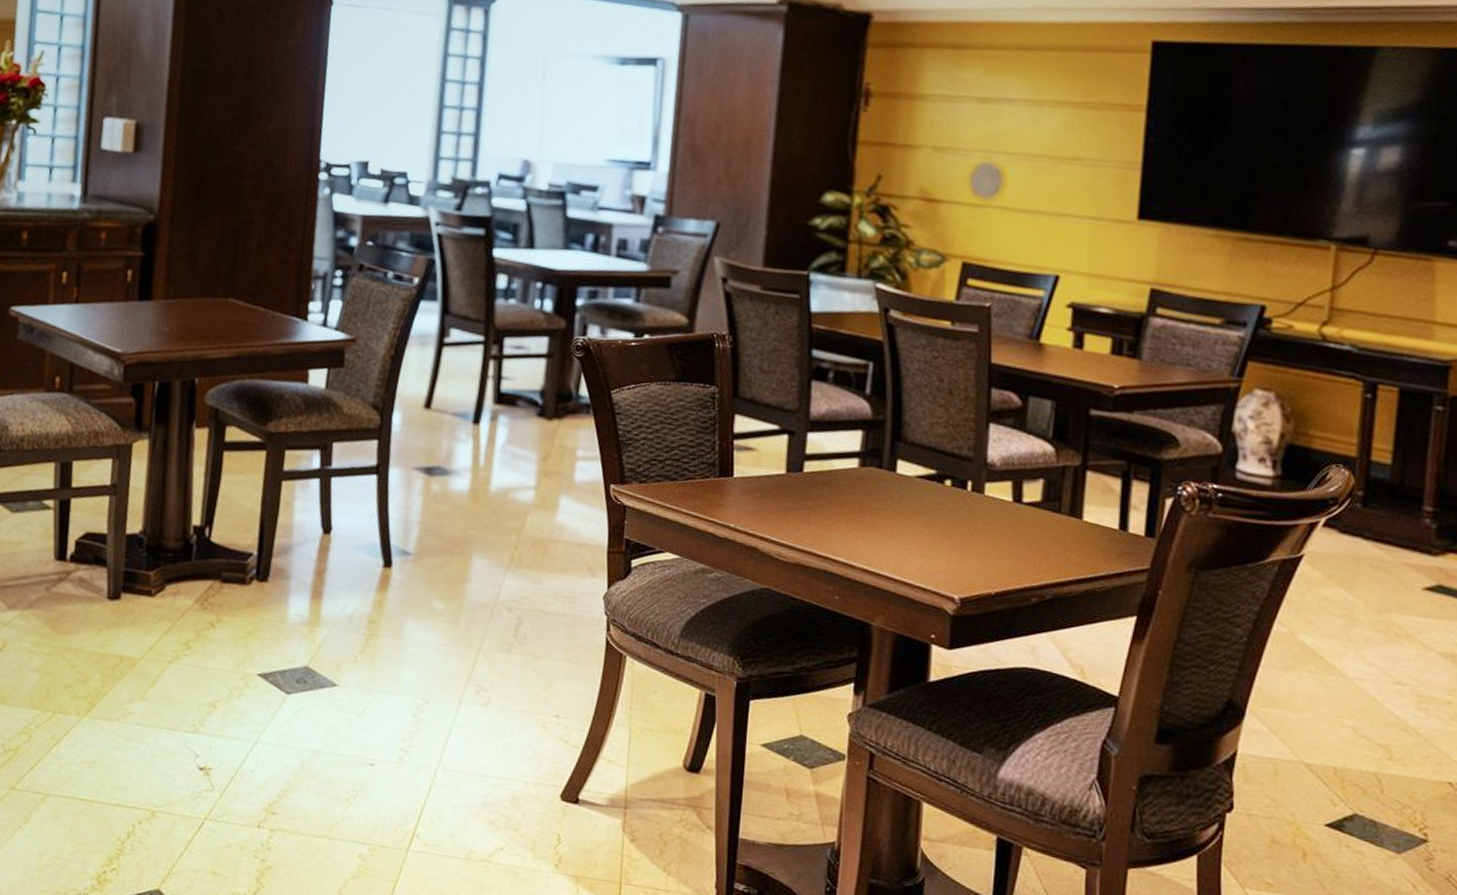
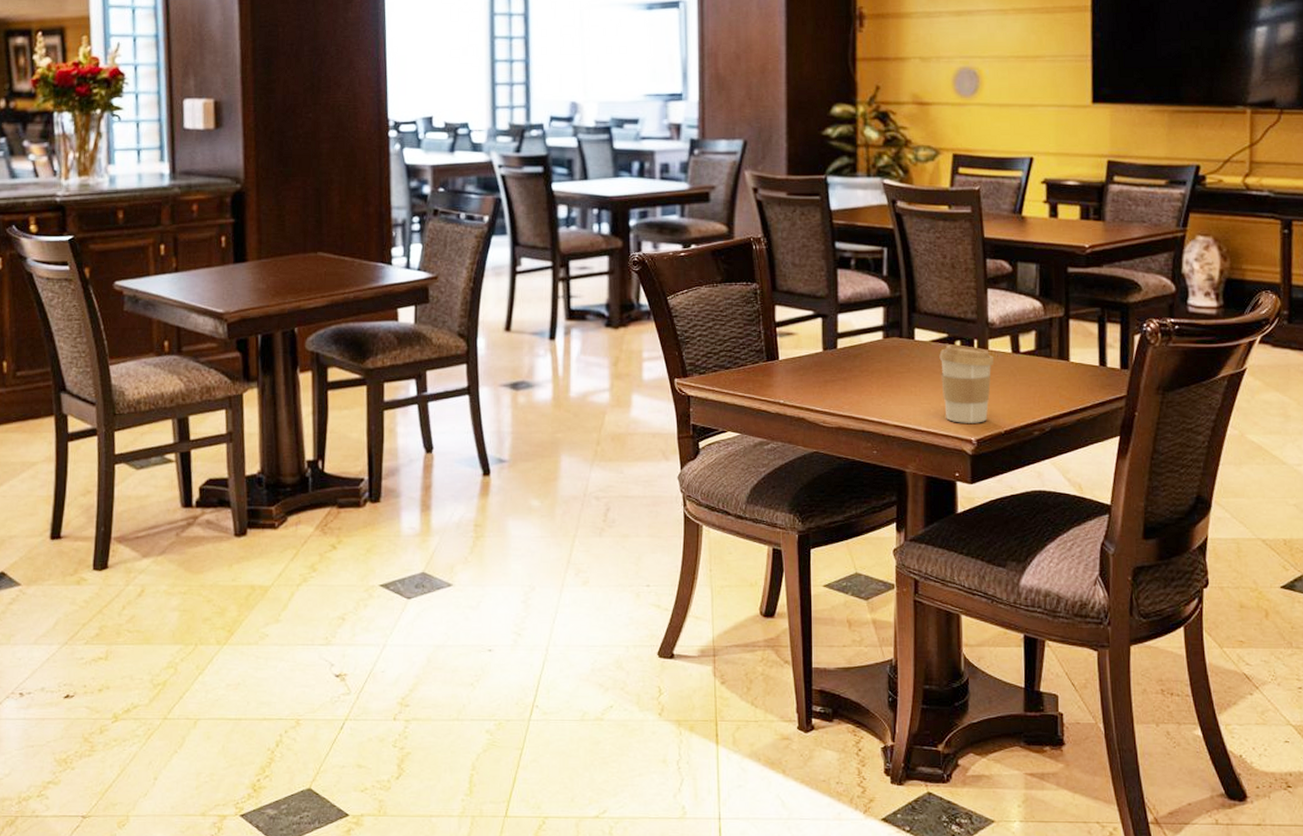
coffee cup: none [924,483,990,580] -> present [939,344,994,423]

